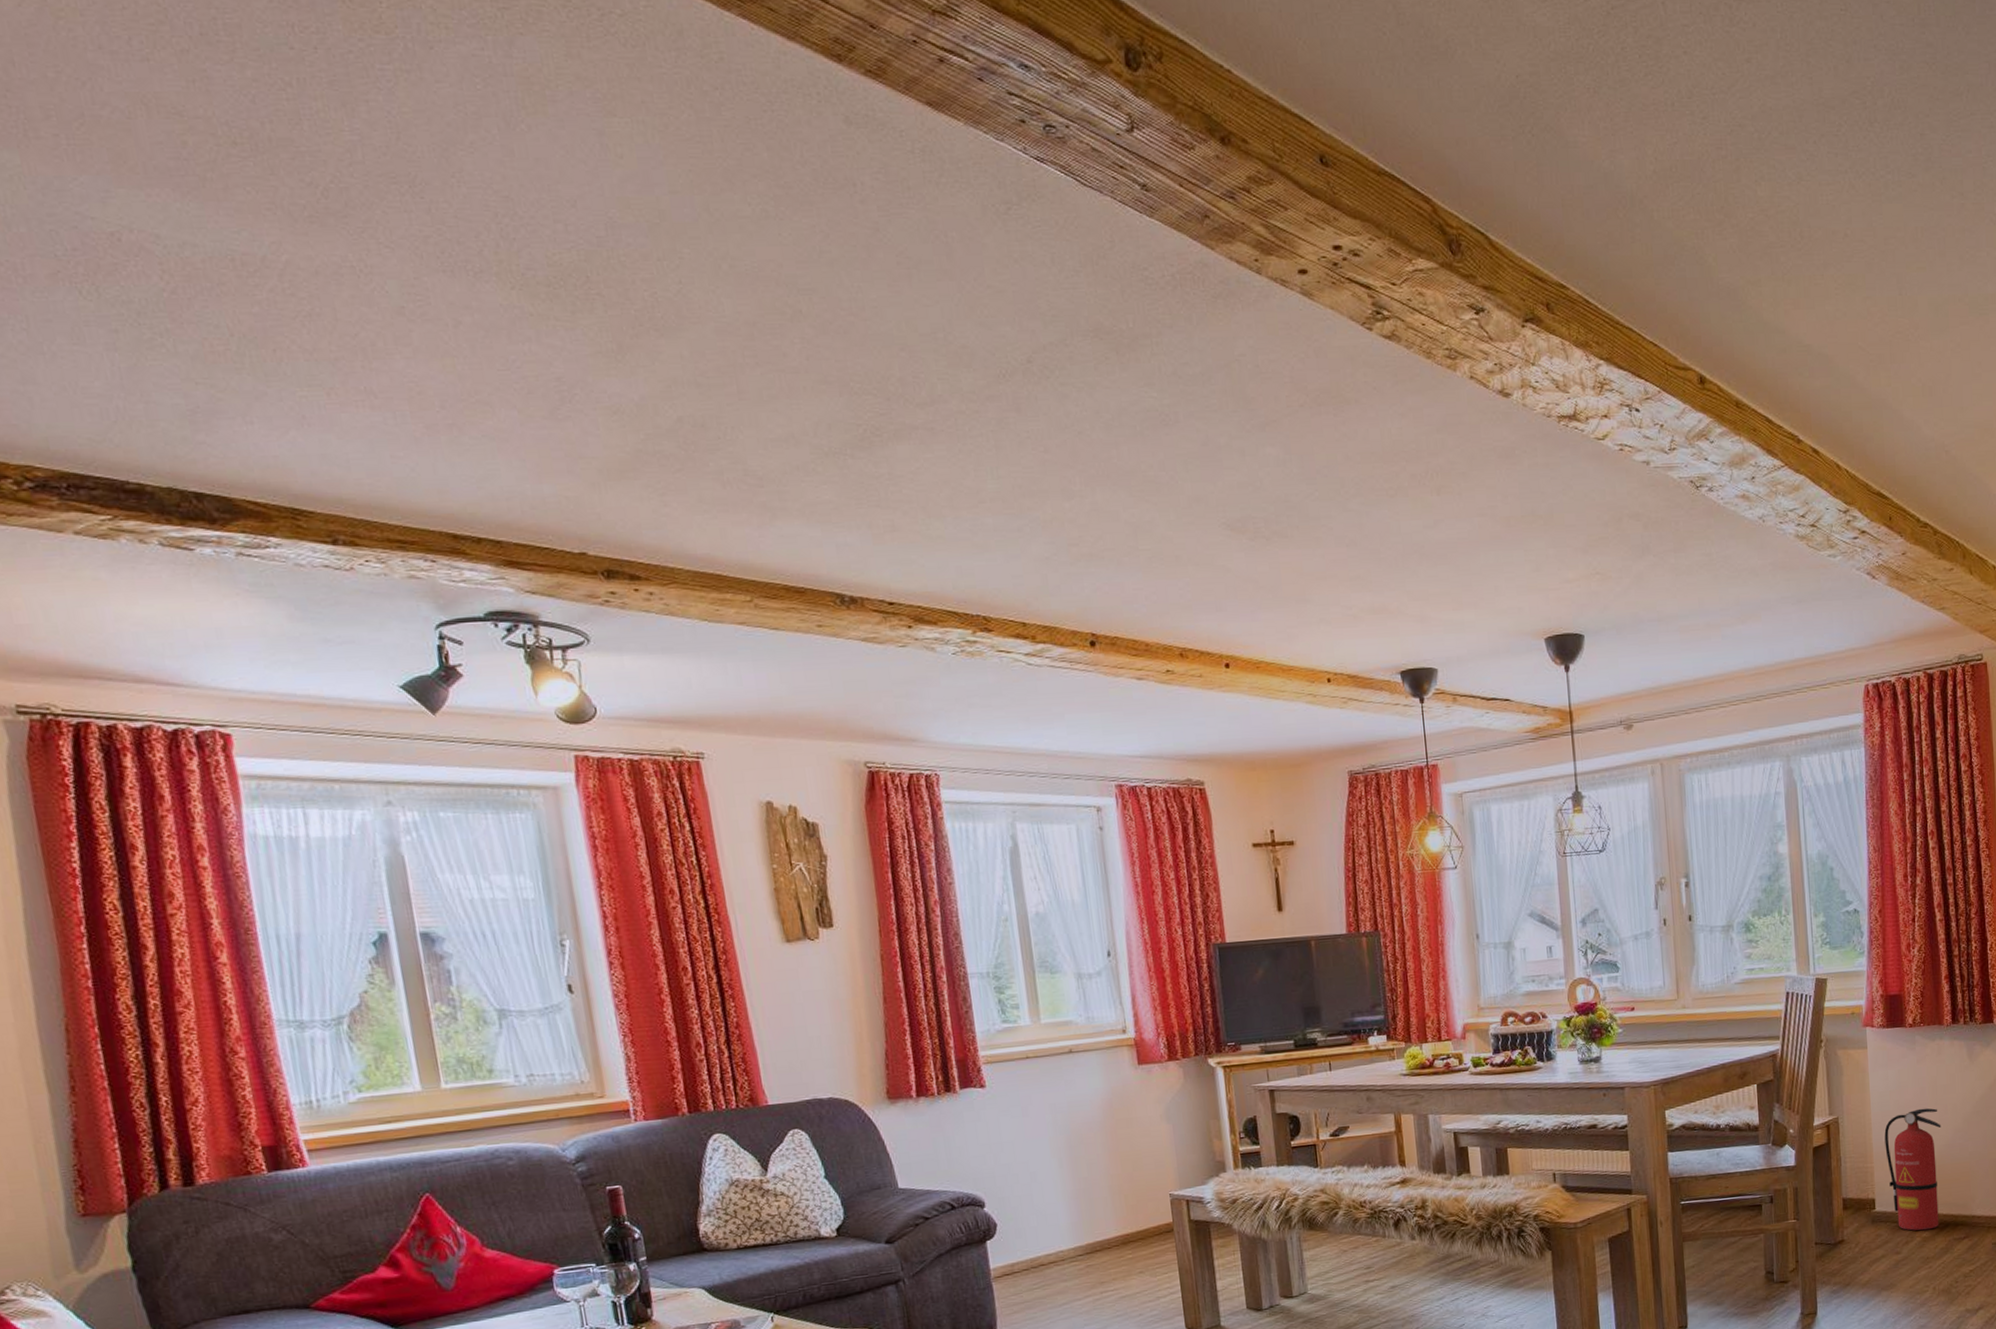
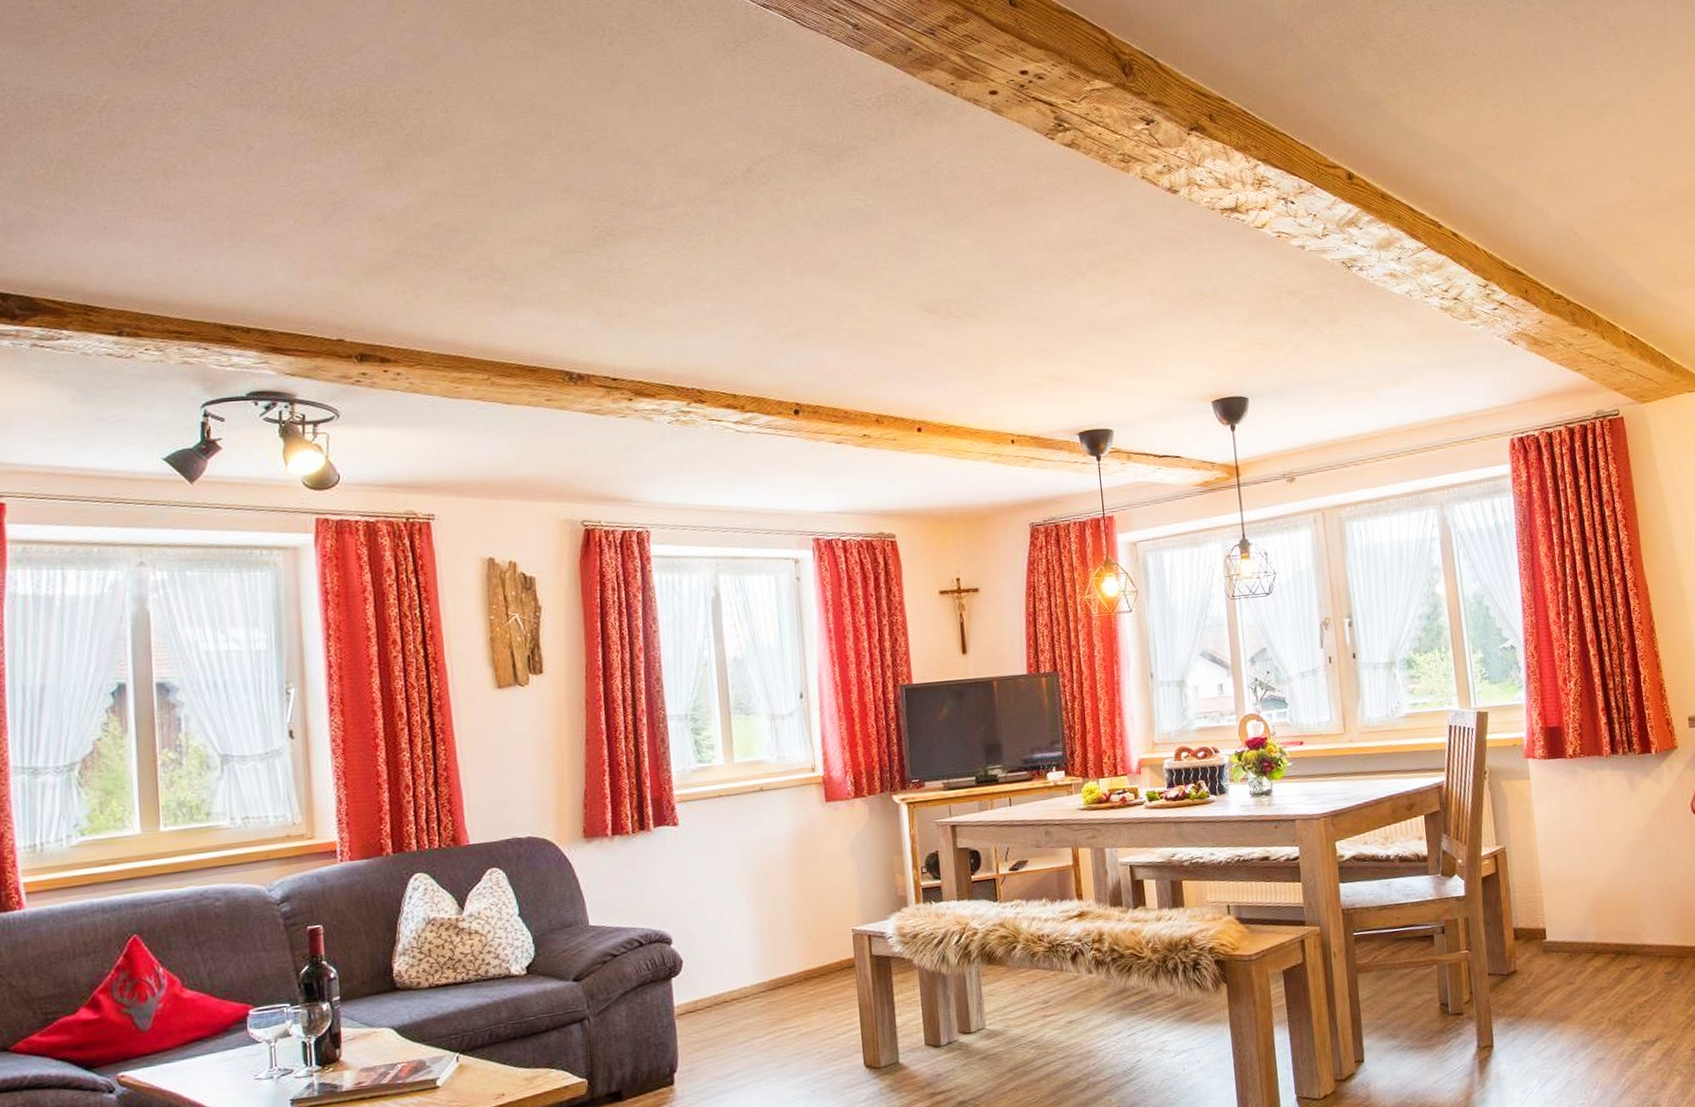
fire extinguisher: present [1884,1108,1941,1231] -> none [1551,837,1611,961]

